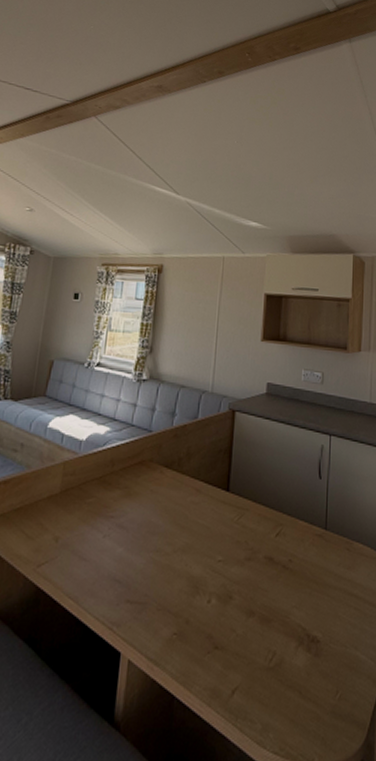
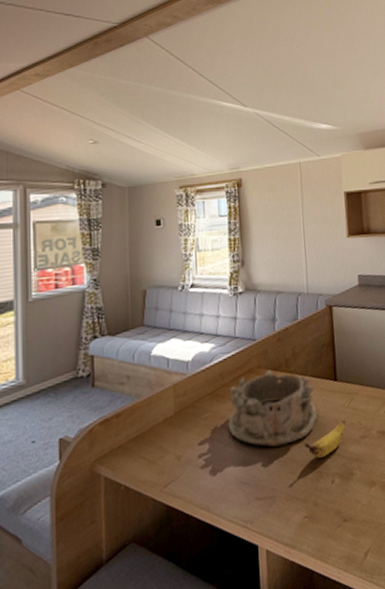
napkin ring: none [109,466,204,549] -> present [227,370,317,447]
banana: none [185,535,232,572] -> present [305,420,346,458]

